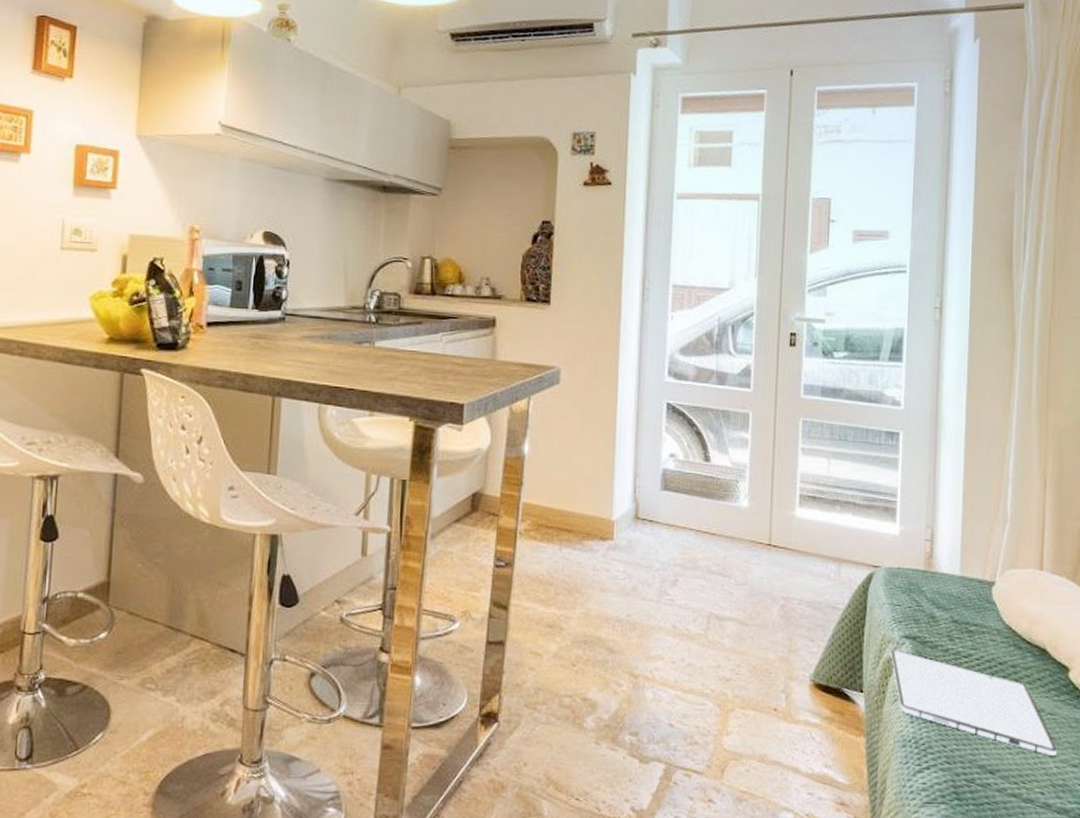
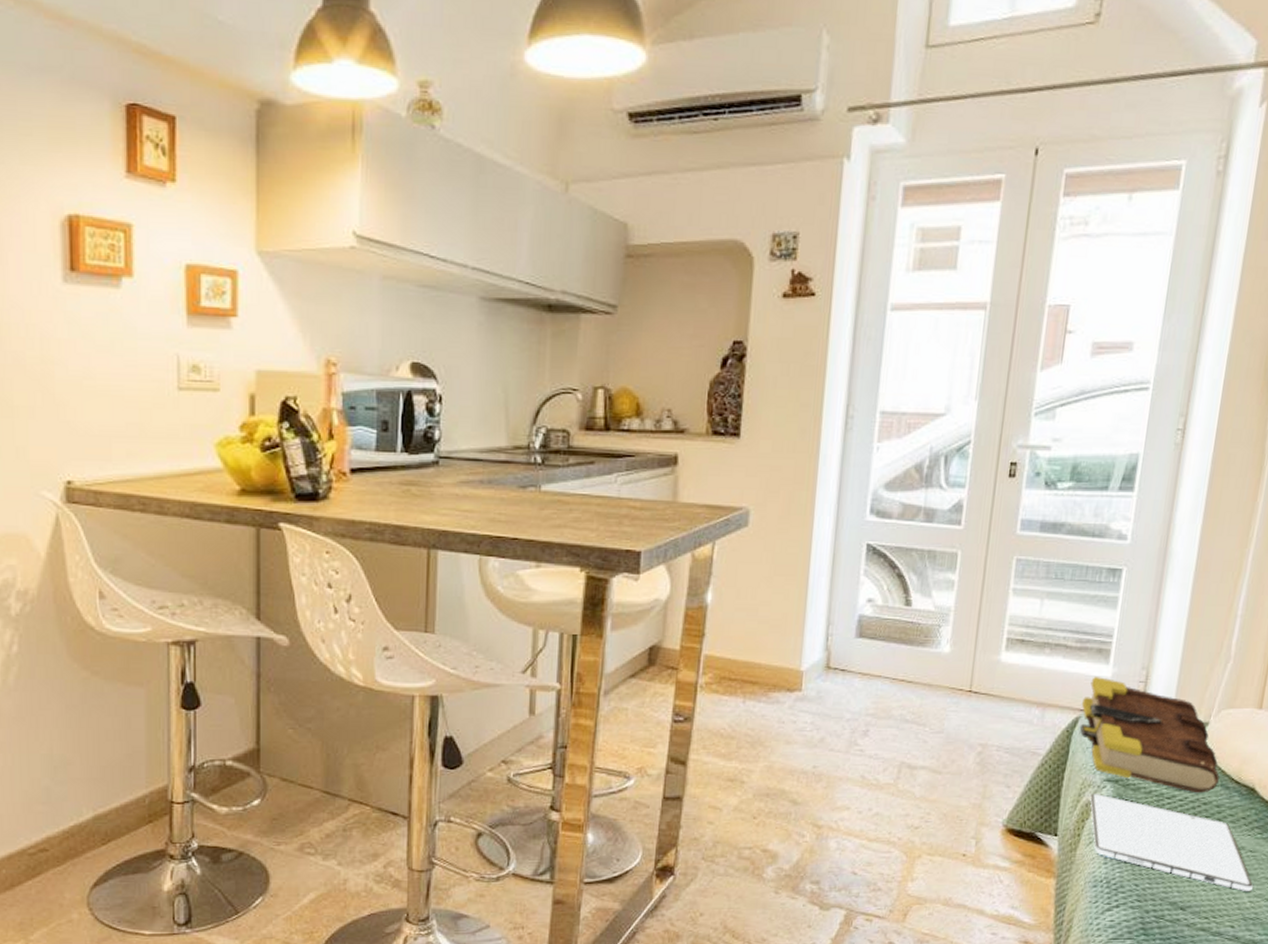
book: none [874,534,1011,653] -> present [1079,677,1219,793]

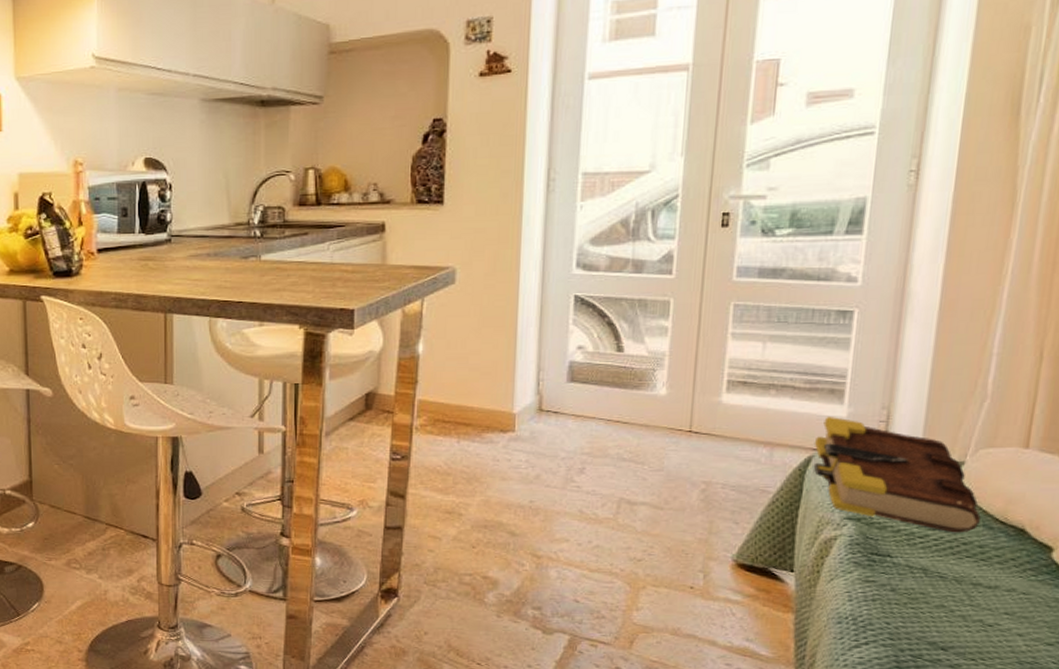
tablet: present [1090,793,1253,891] -> none [829,530,1029,634]

